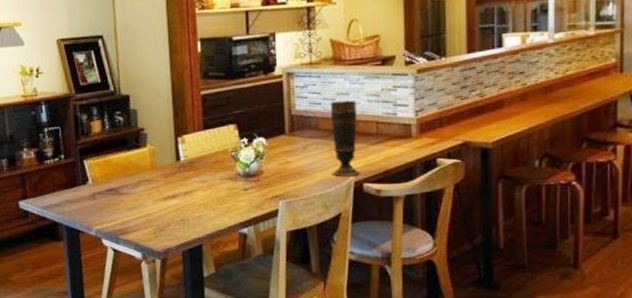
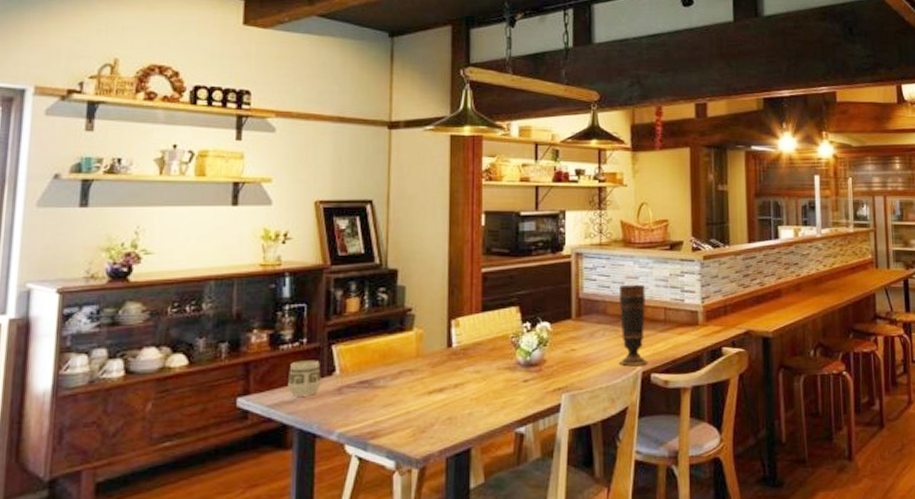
cup: none [53,172,79,201] -> present [288,360,321,397]

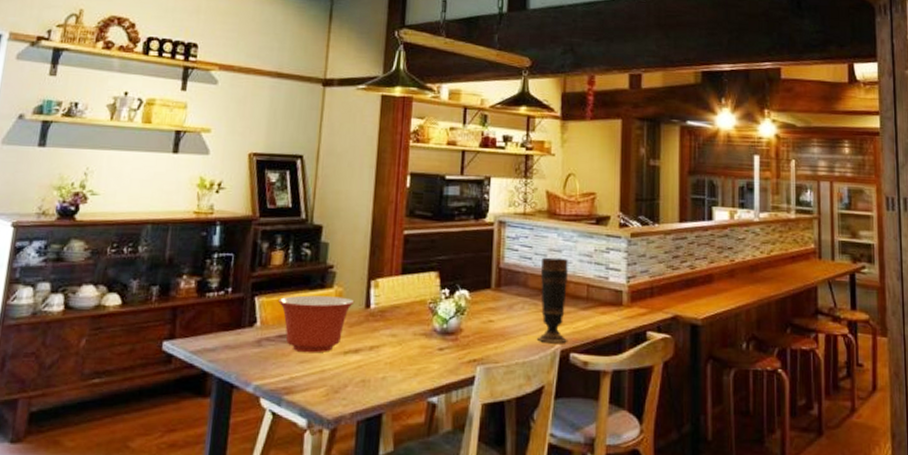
cup: present [288,360,321,397] -> none [211,309,243,346]
mixing bowl: none [357,338,436,397] -> present [278,295,355,353]

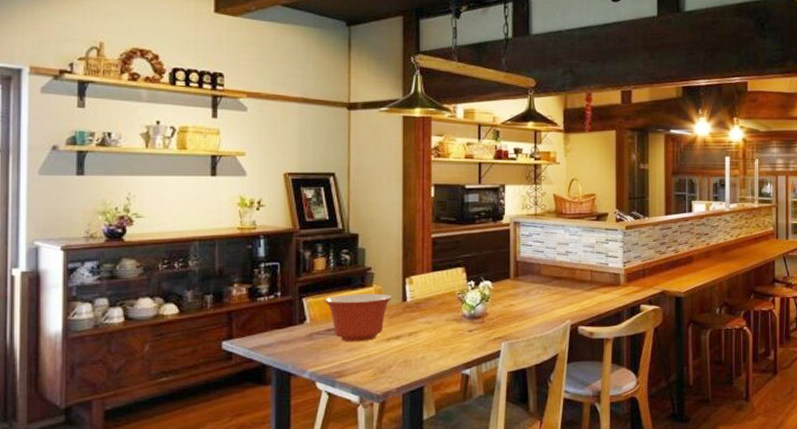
vase: present [537,257,568,343] -> none [551,250,576,319]

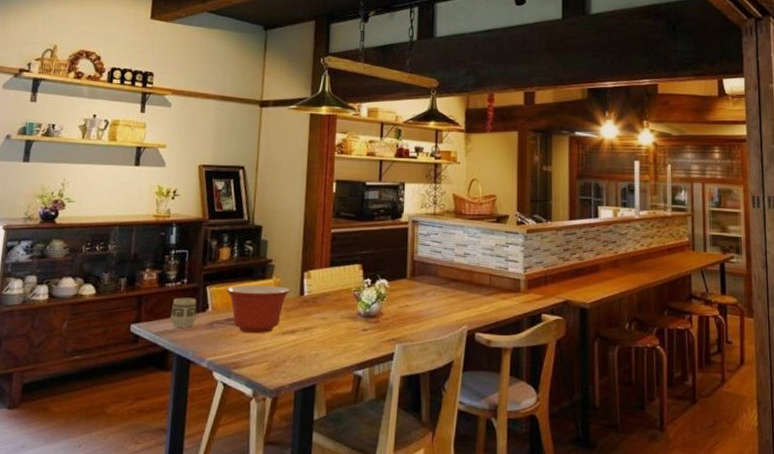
cup: none [266,310,294,341] -> present [171,297,197,328]

